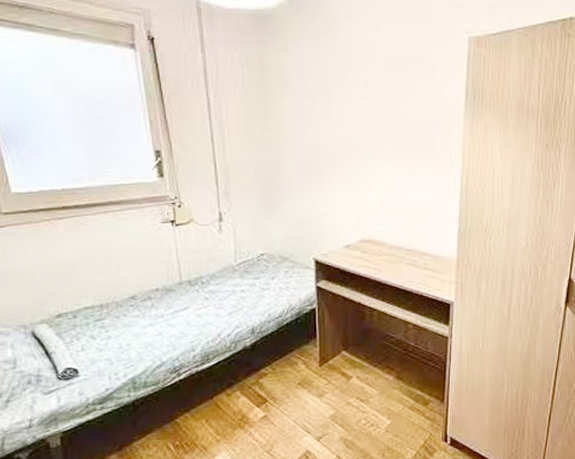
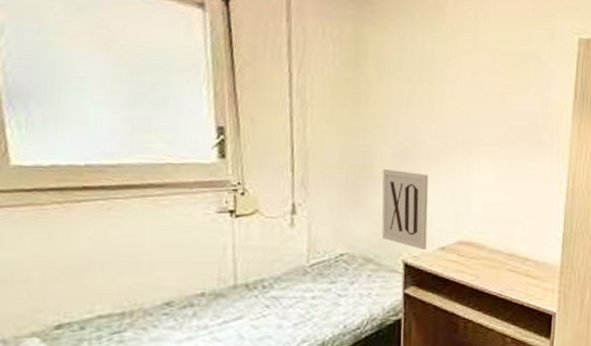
wall art: none [291,178,333,248] -> present [381,169,429,250]

